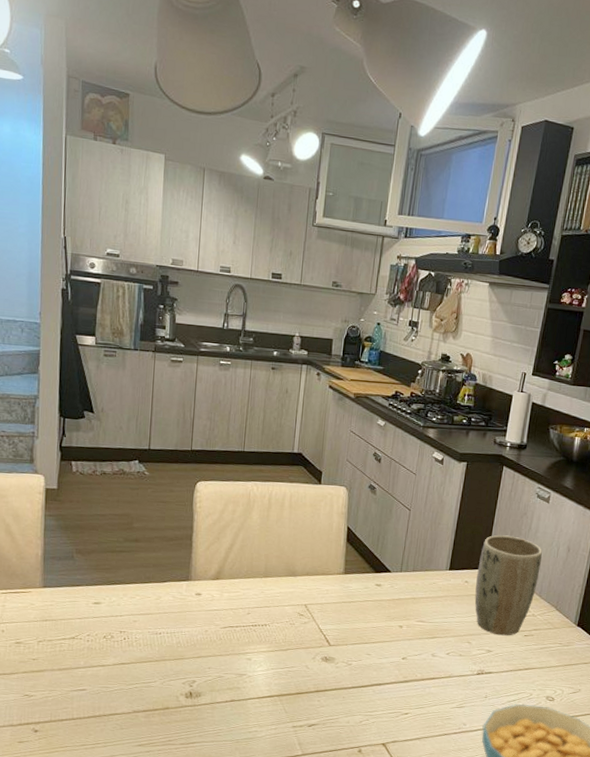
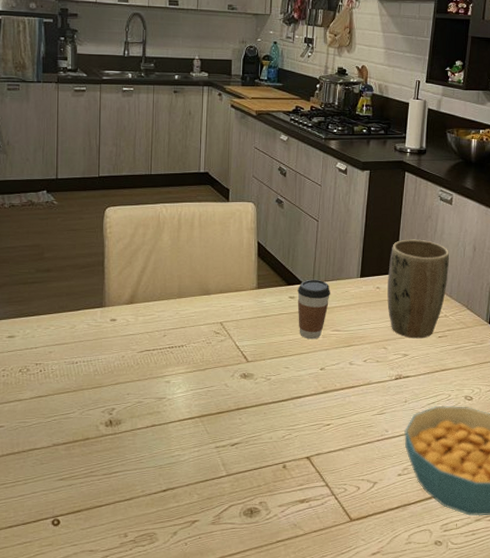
coffee cup: none [383,568,418,629] -> present [297,279,330,340]

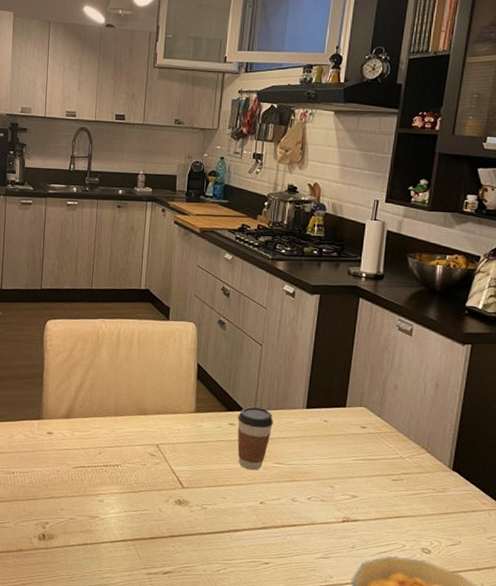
plant pot: present [387,239,449,339] -> none [335,370,407,480]

